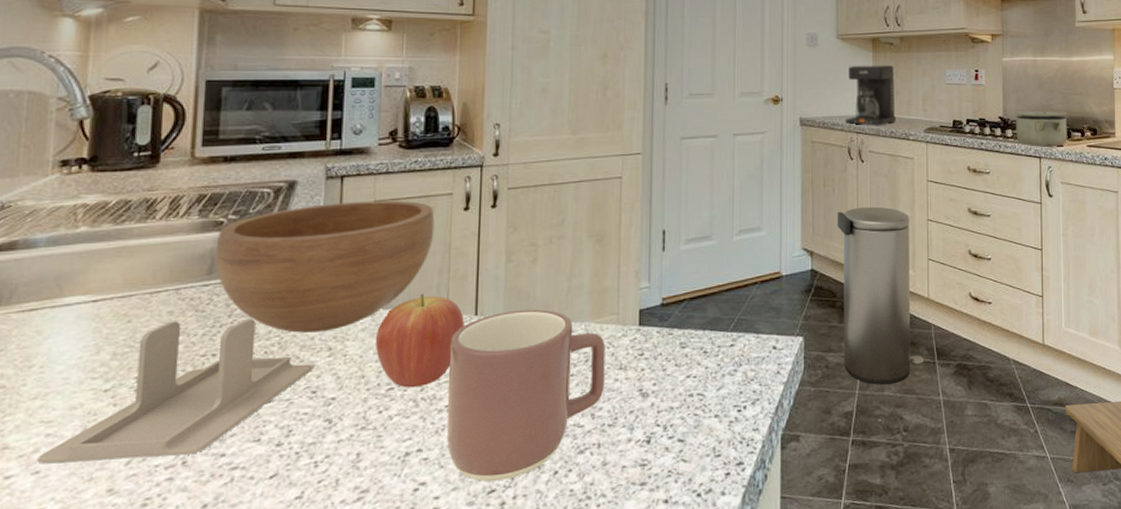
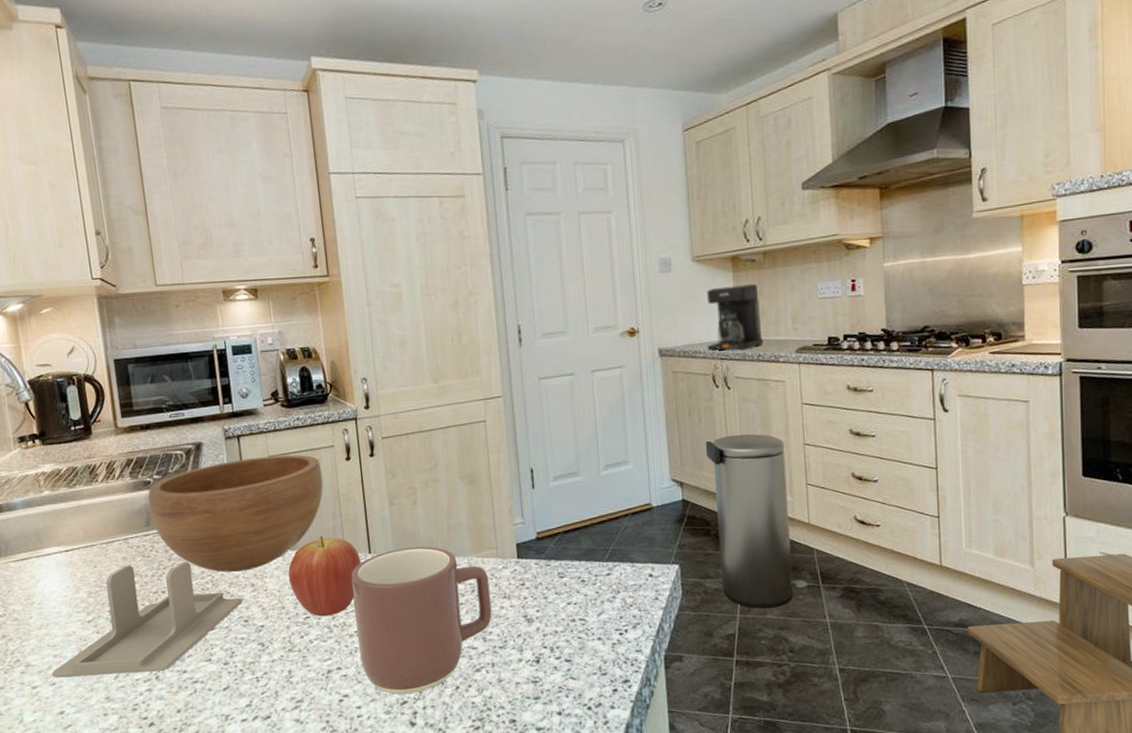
saucepan: present [1015,110,1068,147] -> none [900,316,966,359]

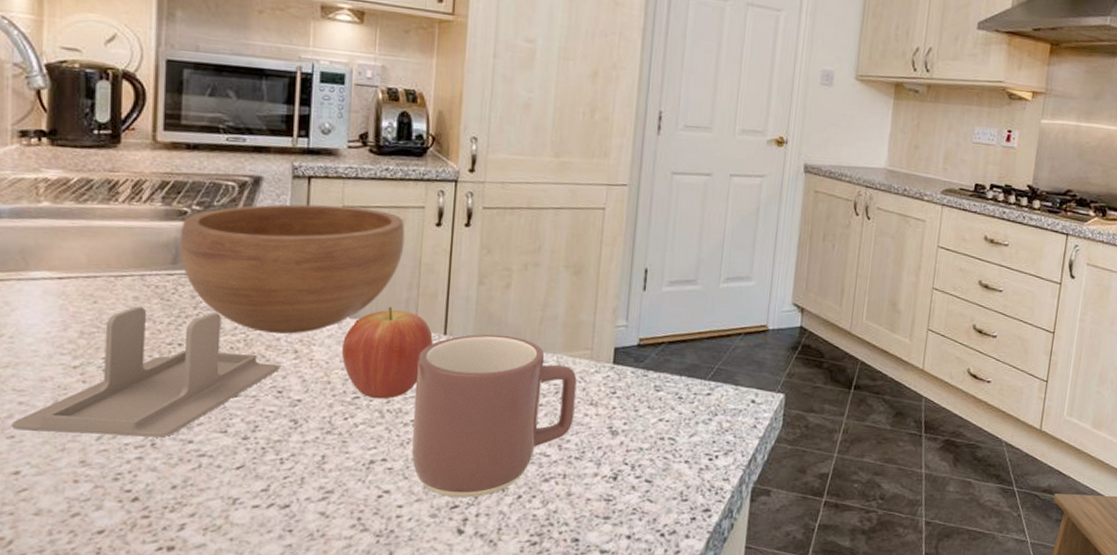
pedal bin: present [705,433,809,609] -> none [824,267,913,452]
coffee maker: present [707,284,764,352] -> none [854,111,917,182]

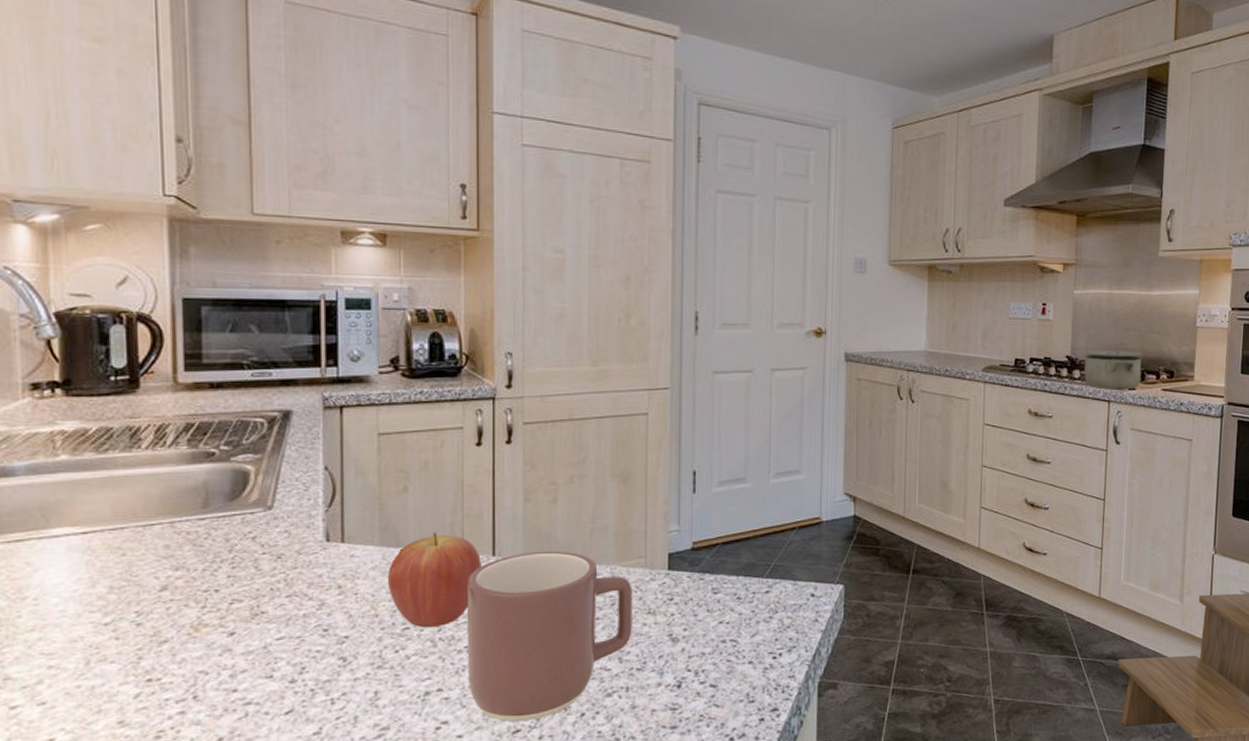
napkin holder: present [12,306,280,438] -> none [42,555,324,694]
bowl: present [179,204,405,334] -> none [209,433,445,570]
saucepan: none [1044,181,1106,225] -> present [1084,349,1143,390]

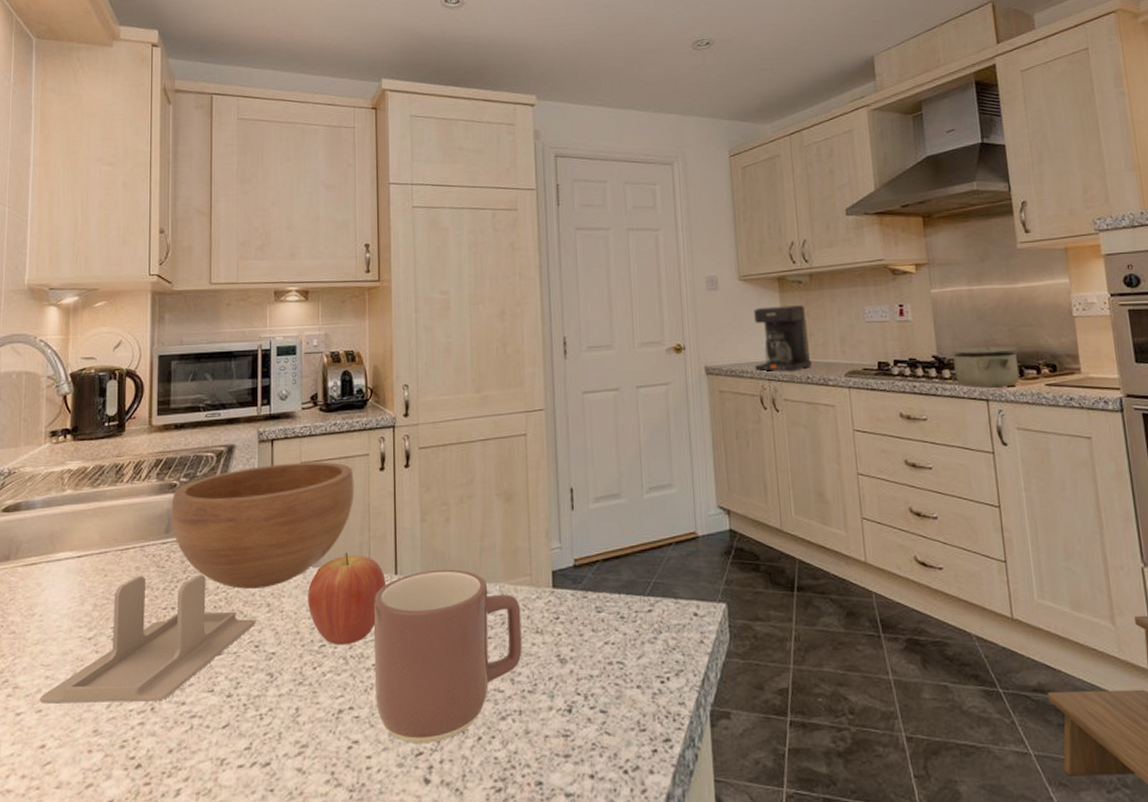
napkin holder: none [42,555,324,694] -> present [40,575,255,703]
bowl: none [209,433,445,570] -> present [171,461,354,589]
coffee maker: none [894,295,953,364] -> present [754,305,813,372]

